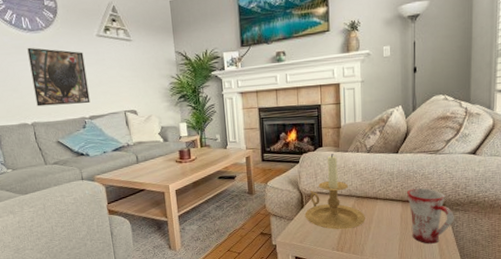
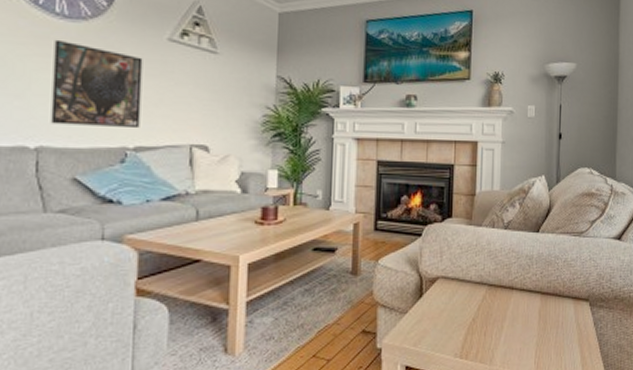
candle holder: present [304,154,365,230] -> none [423,227,498,329]
mug: present [407,188,454,244] -> none [547,278,598,350]

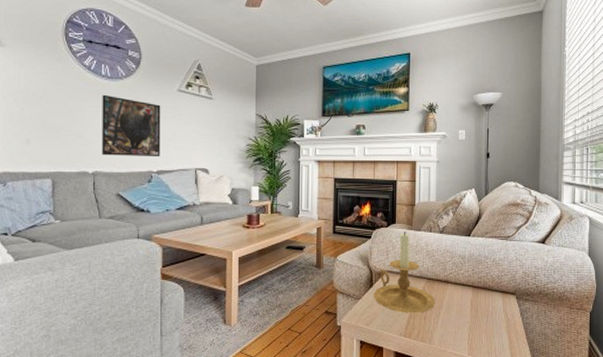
candle holder: none [423,227,498,329] -> present [373,231,435,314]

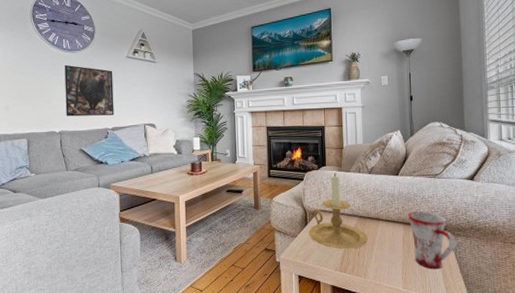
mug: none [478,275,524,335] -> present [408,211,456,269]

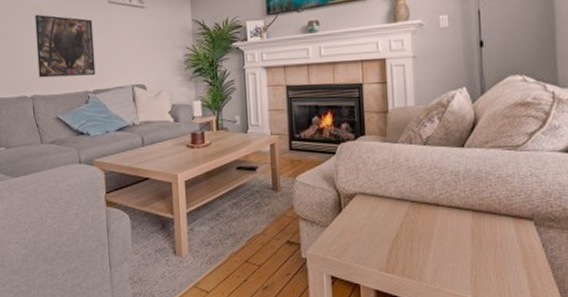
candle holder: present [308,173,368,250] -> none [343,144,423,244]
mug: present [408,211,456,269] -> none [479,195,547,272]

